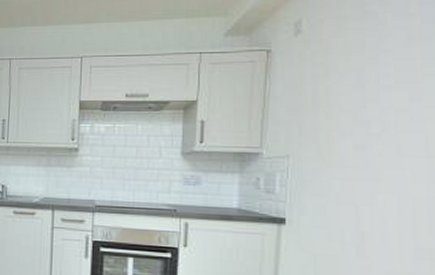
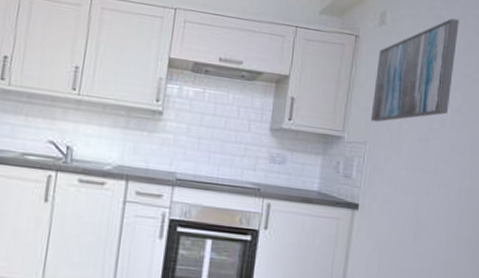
wall art: none [292,12,398,134] -> present [370,18,459,122]

